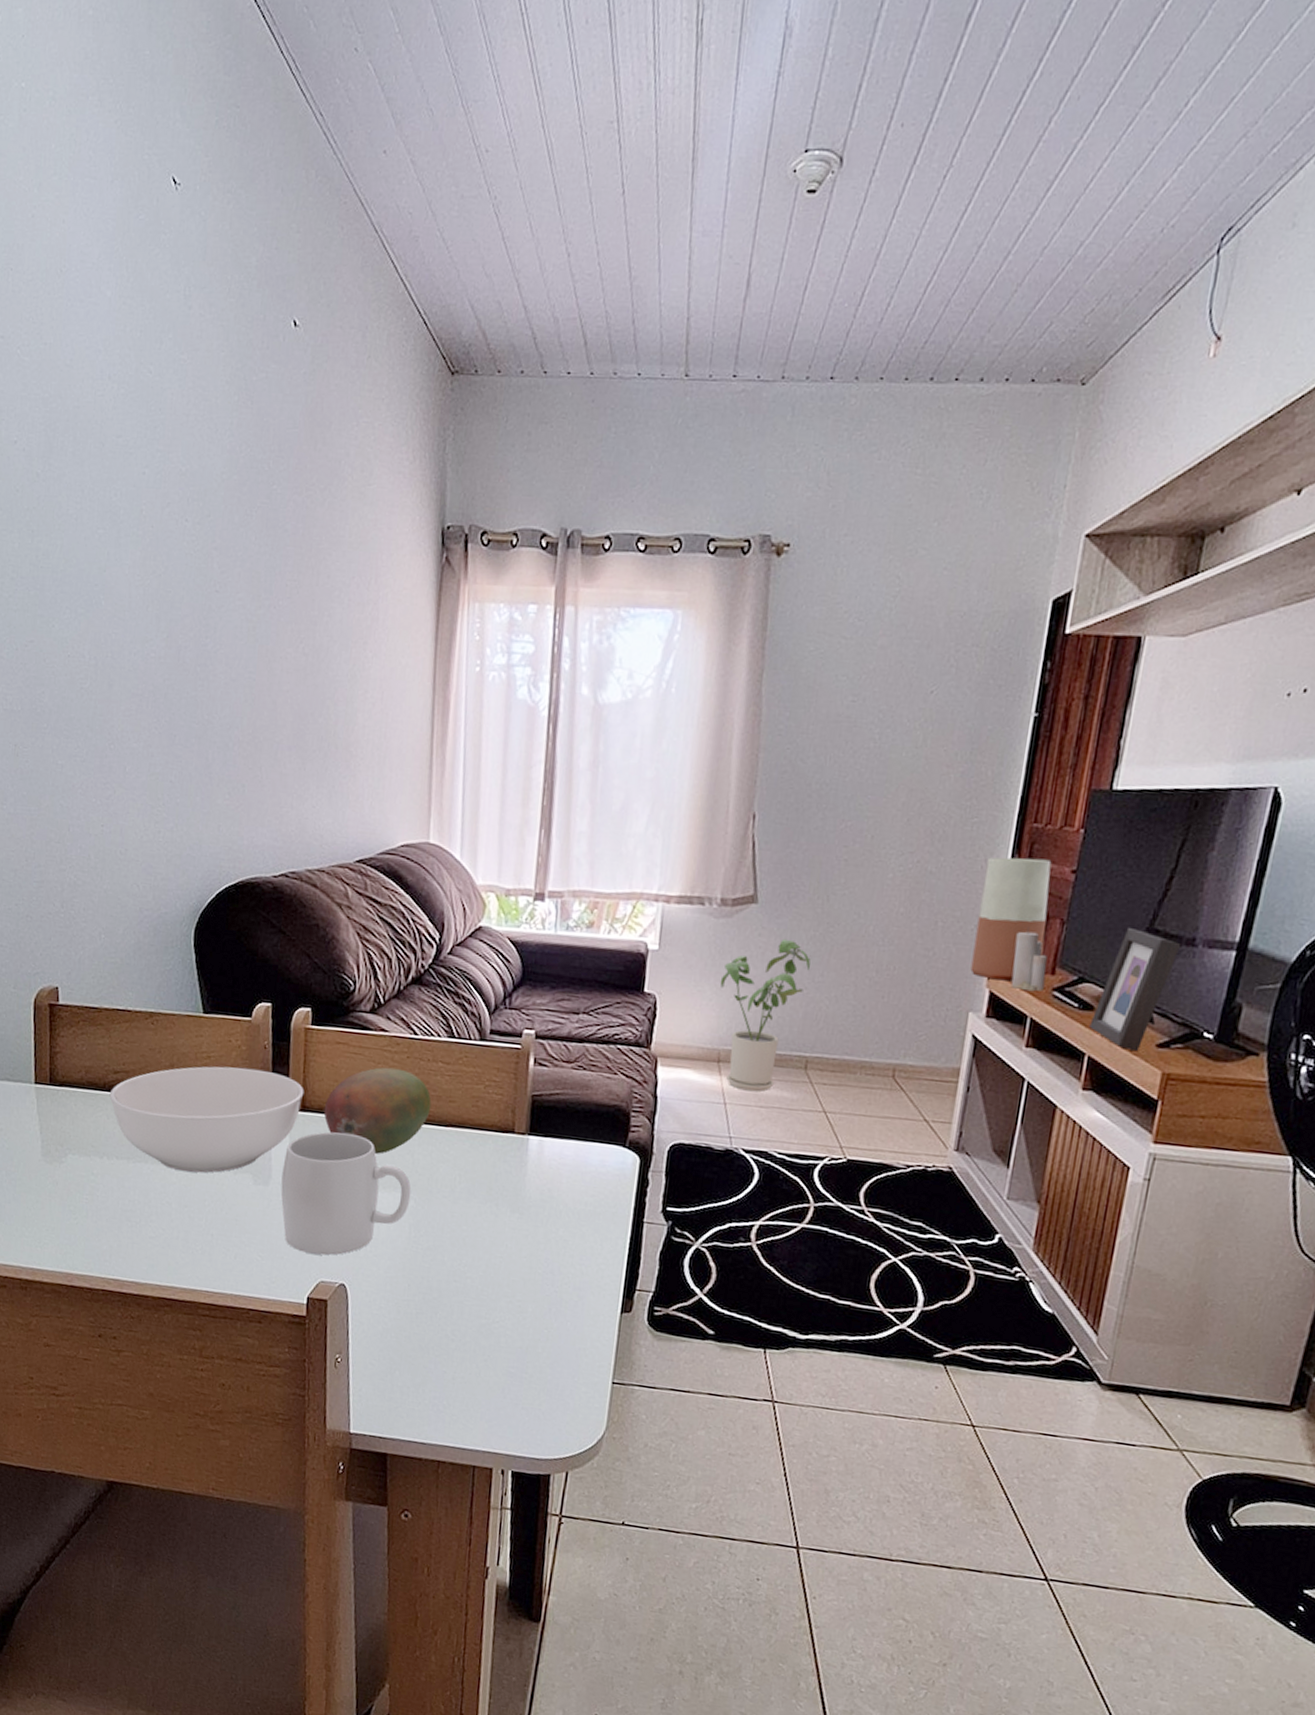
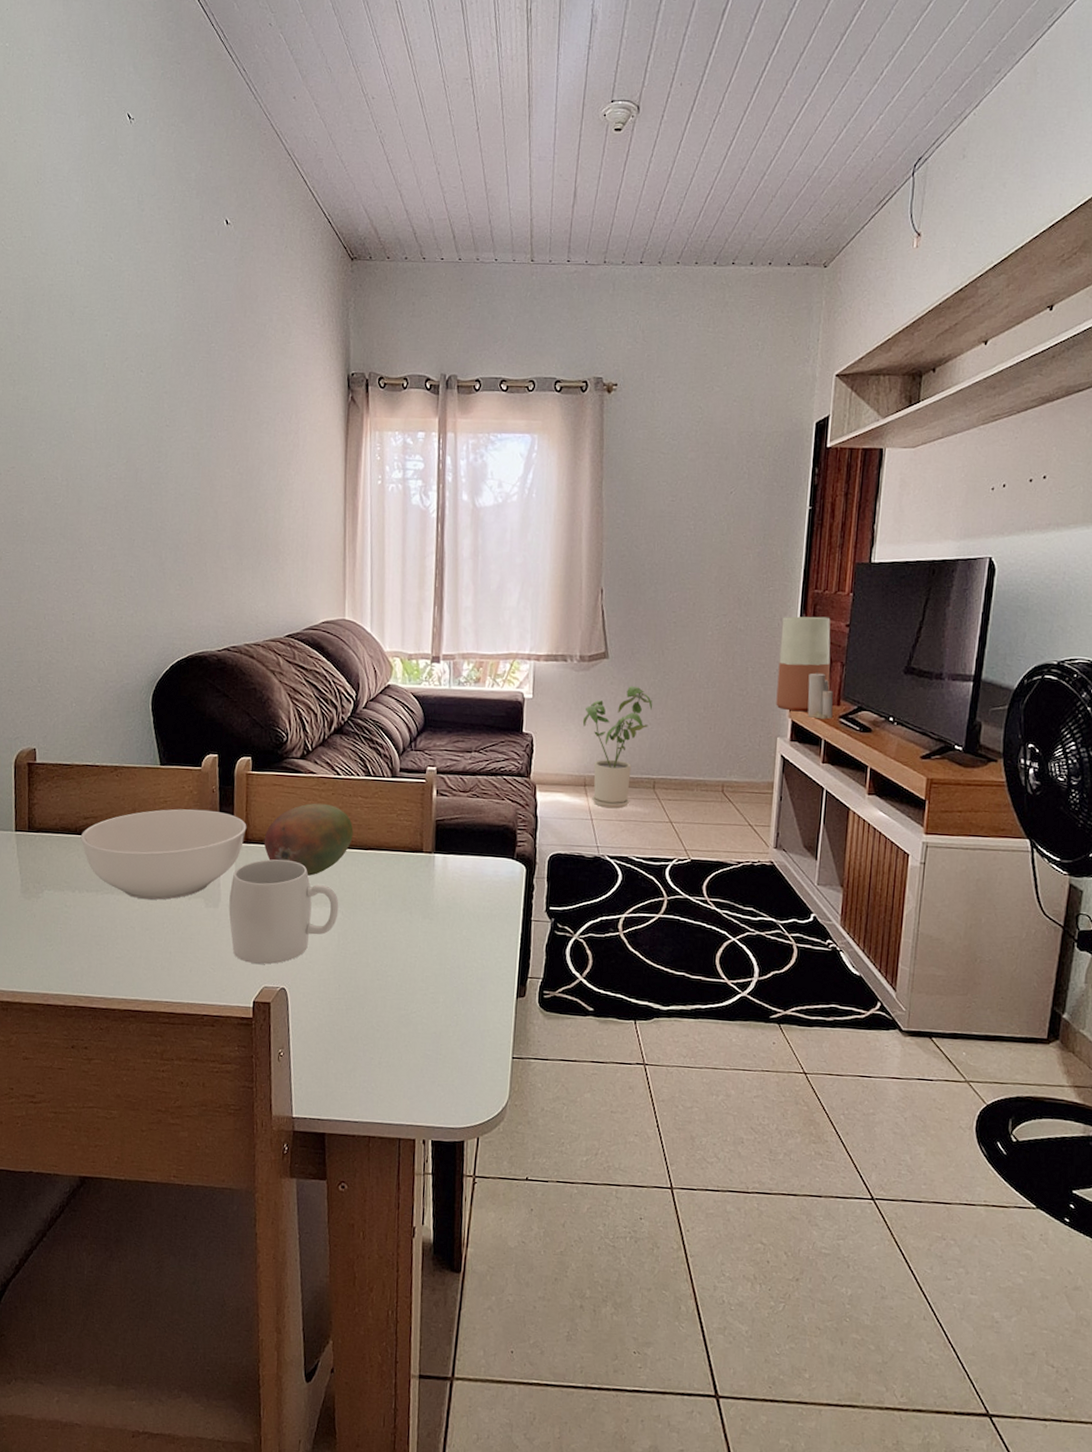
picture frame: present [1089,927,1182,1051] -> none [869,666,933,762]

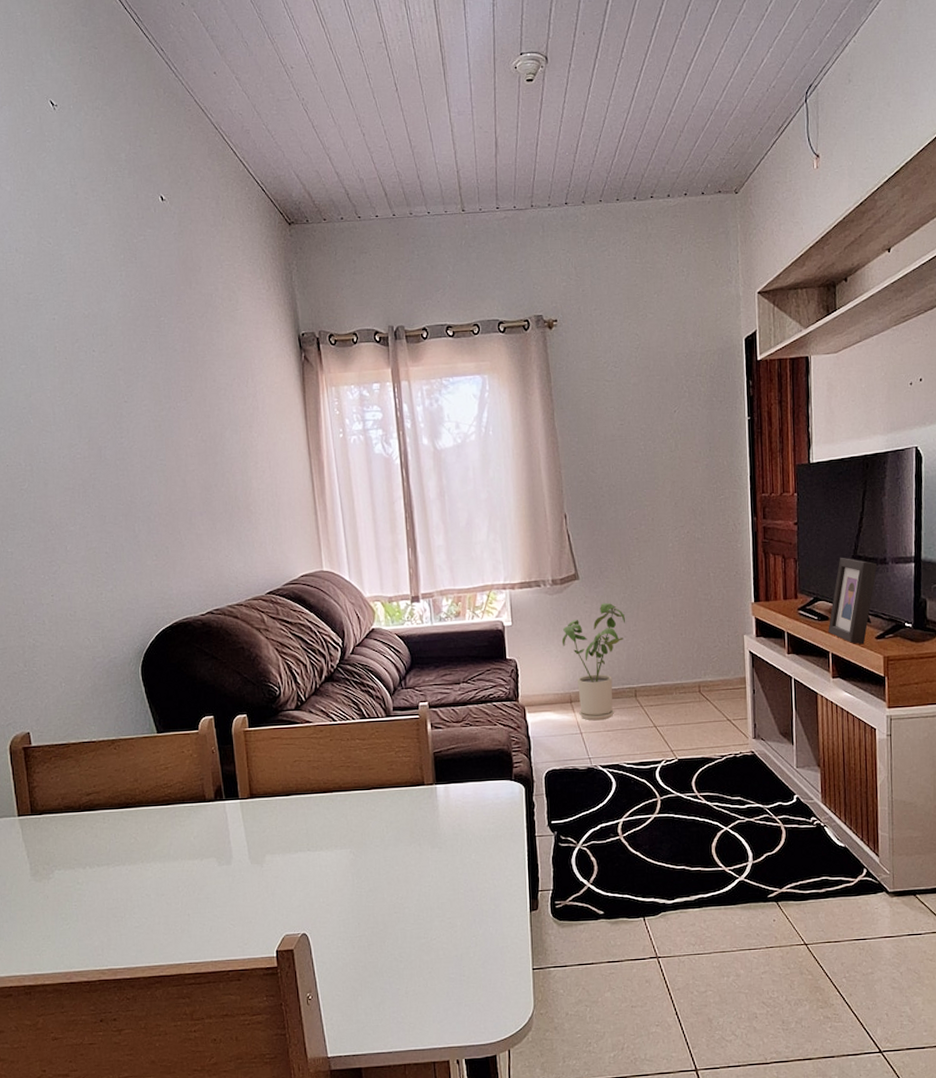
bowl: present [80,809,247,900] -> none [85,771,250,867]
mug: present [228,859,339,964] -> none [241,809,350,914]
fruit: present [263,803,354,876] -> none [268,750,355,822]
vase: present [776,616,831,712] -> none [735,518,786,609]
candle: present [807,669,834,720] -> none [766,567,792,614]
picture frame: none [869,666,933,762] -> present [828,557,878,644]

